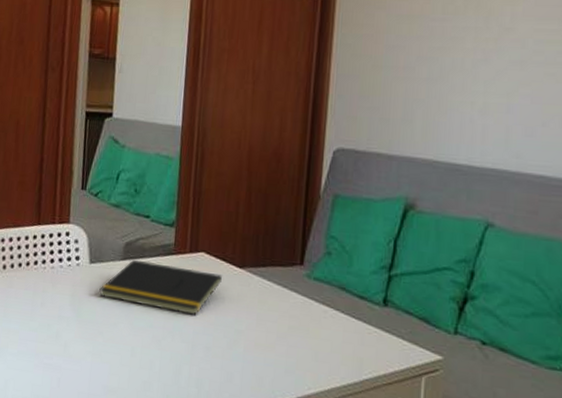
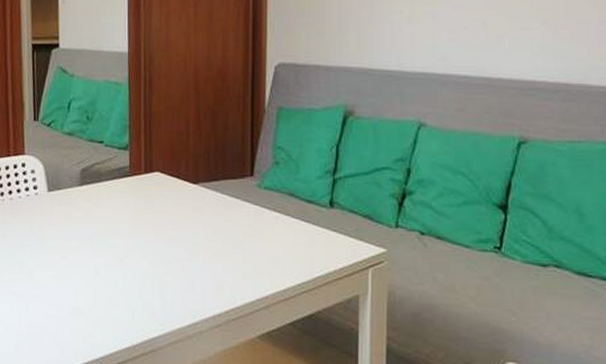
notepad: present [99,259,222,315] -> none [59,184,177,232]

